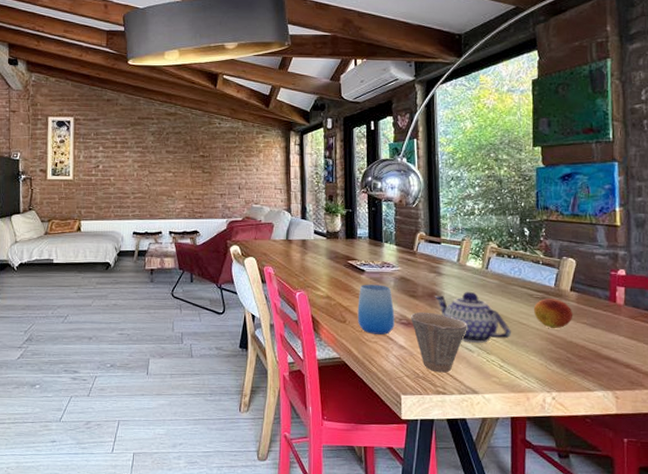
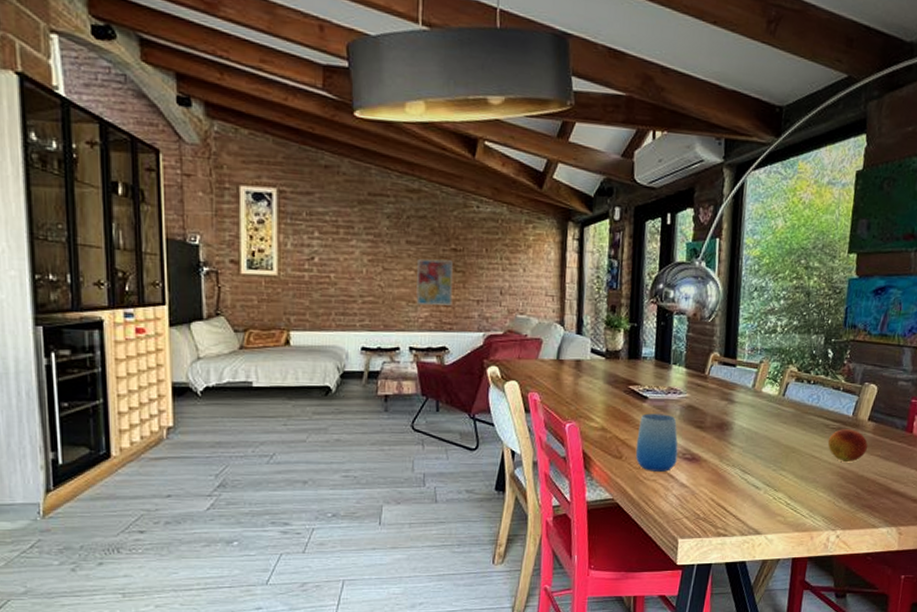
wall art: none [174,164,202,199] -> present [416,259,453,306]
cup: present [411,311,467,373] -> none [696,445,757,513]
teapot: present [434,291,511,343] -> none [723,421,802,479]

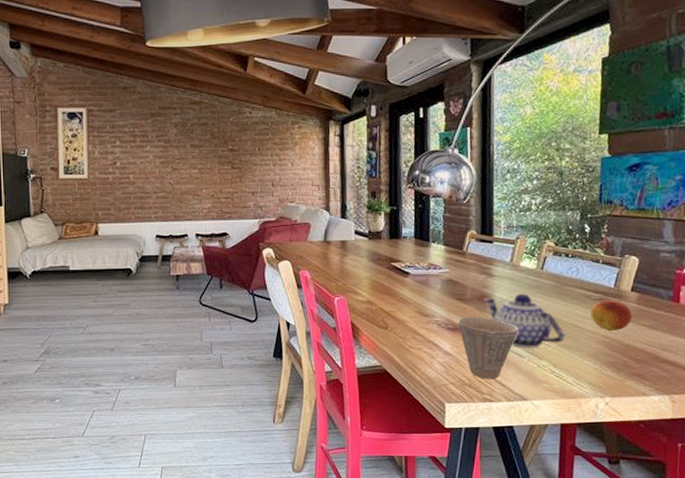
wall art: present [416,259,453,306] -> none [200,159,231,198]
cup: present [635,413,678,472] -> none [400,287,441,341]
cup: none [696,445,757,513] -> present [458,316,519,380]
teapot: none [723,421,802,479] -> present [484,293,565,348]

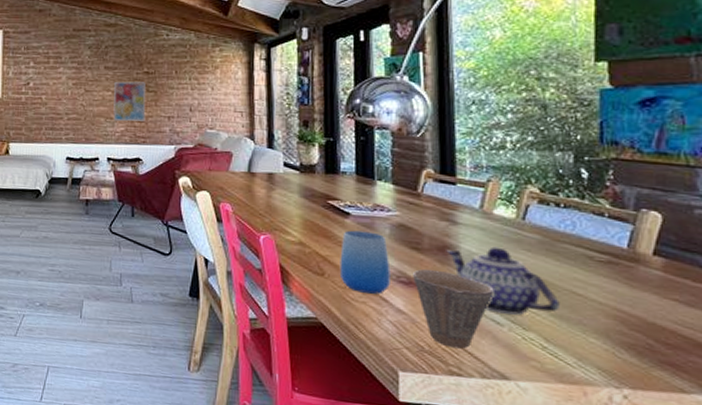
wall art: none [200,159,231,198] -> present [113,81,146,122]
cup: none [400,287,441,341] -> present [339,230,391,294]
fruit: present [590,300,633,332] -> none [594,263,658,305]

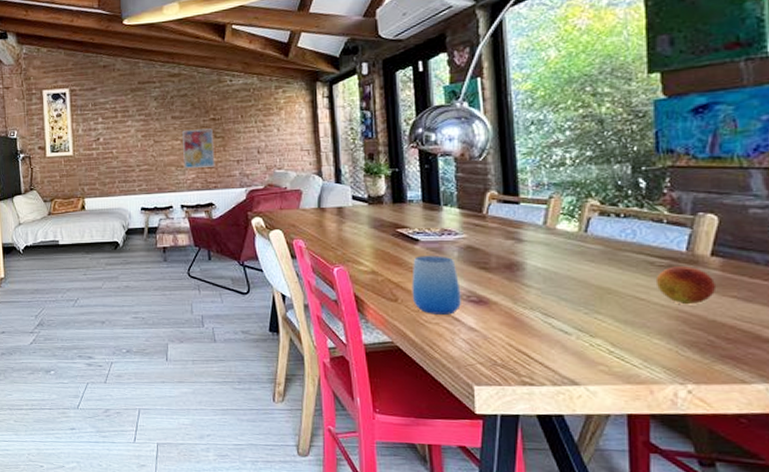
cup: present [413,269,494,349] -> none [483,286,561,360]
teapot: present [446,246,560,315] -> none [513,260,624,323]
fruit: none [594,263,658,305] -> present [655,266,717,305]

